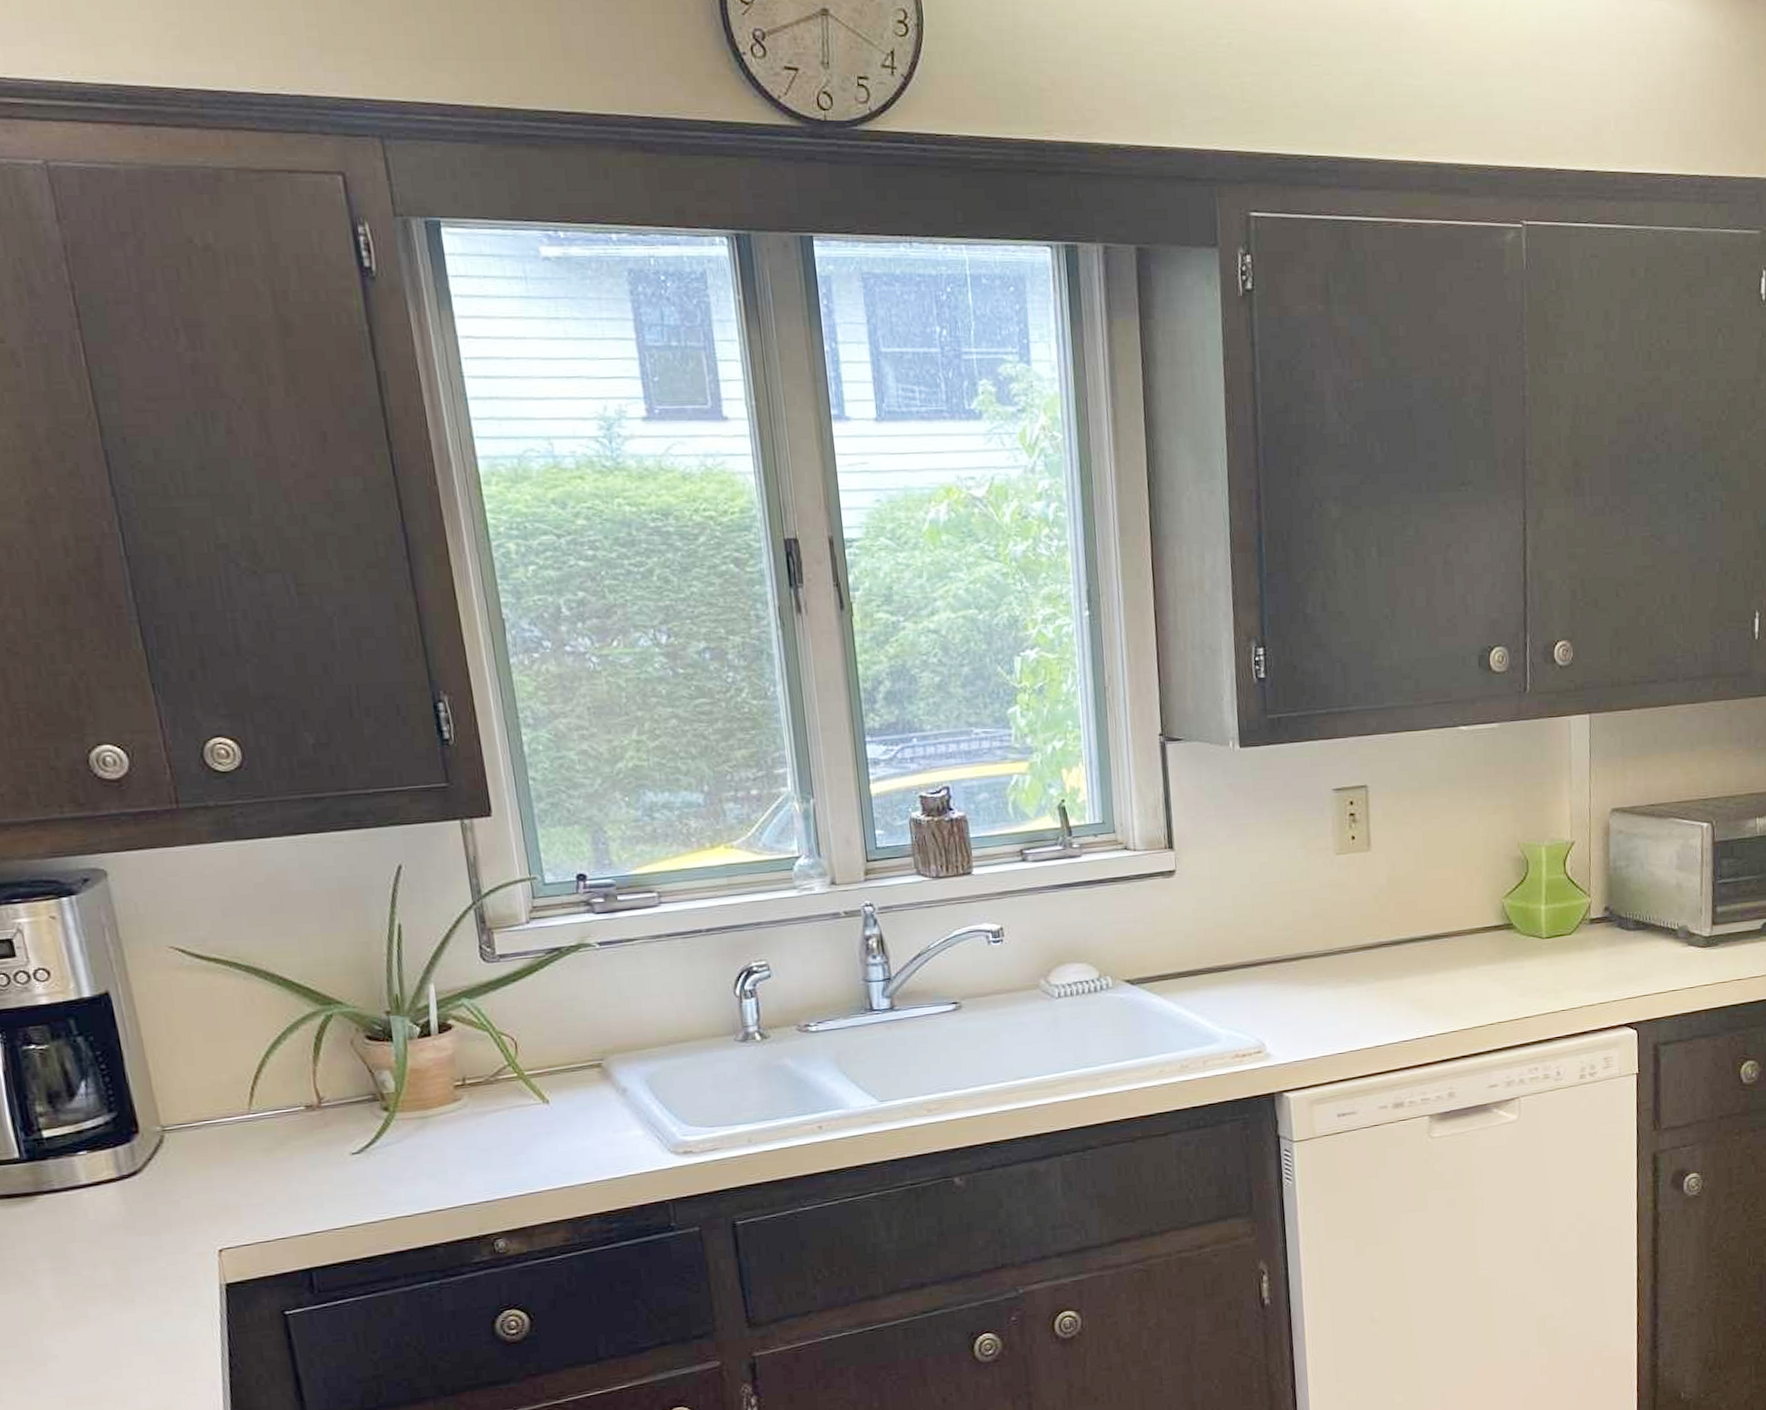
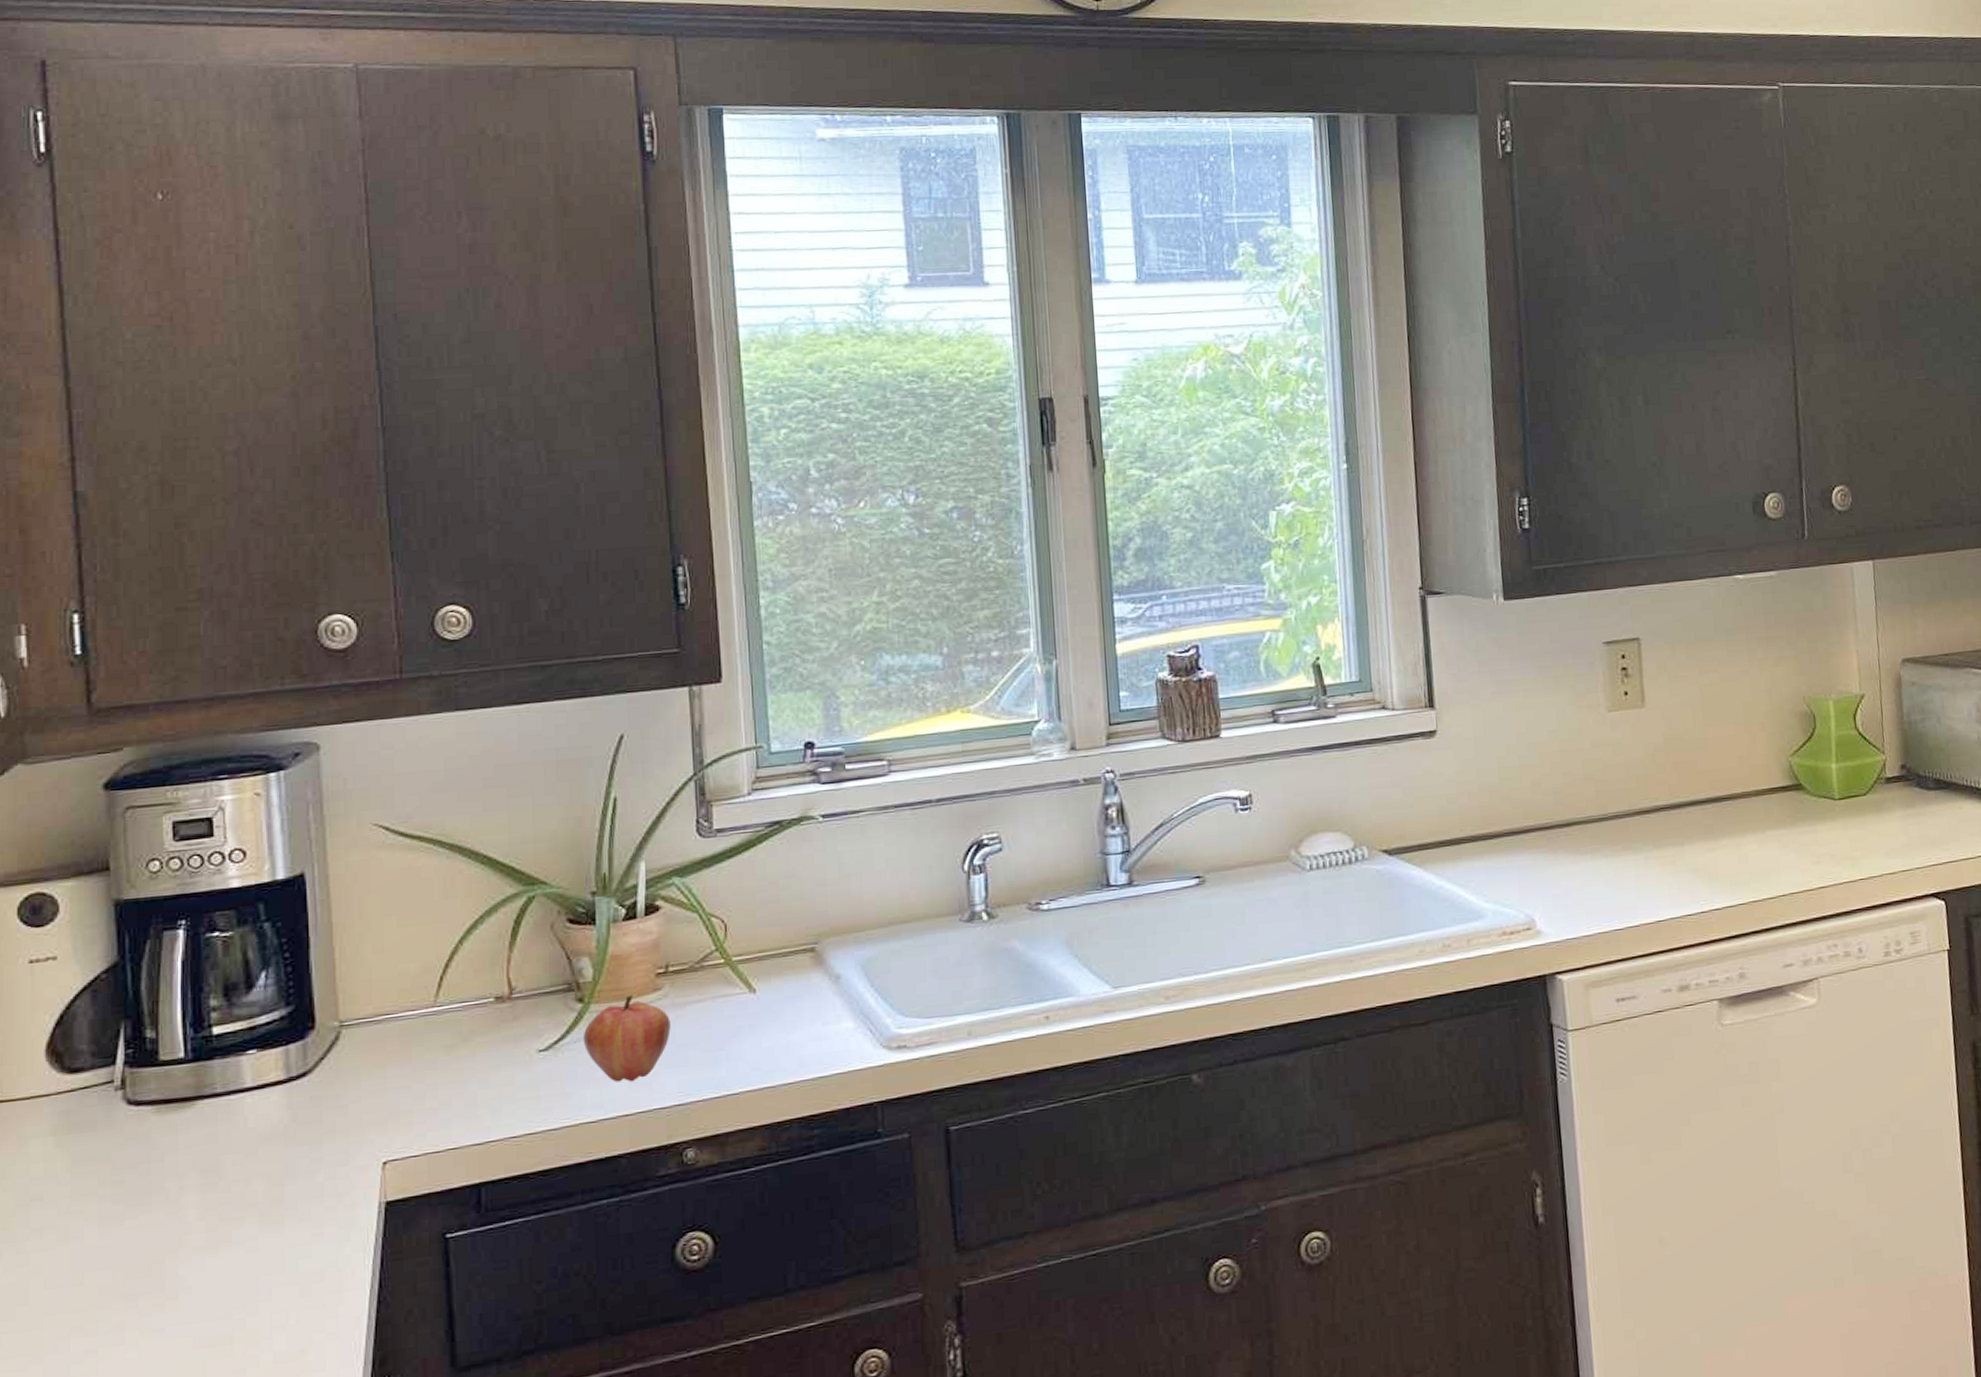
fruit: none [391,1103,473,1182] -> present [582,993,671,1083]

